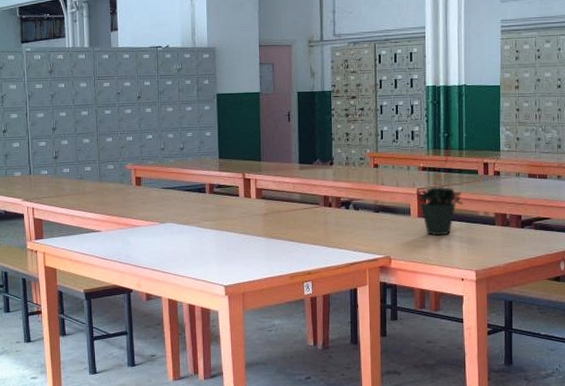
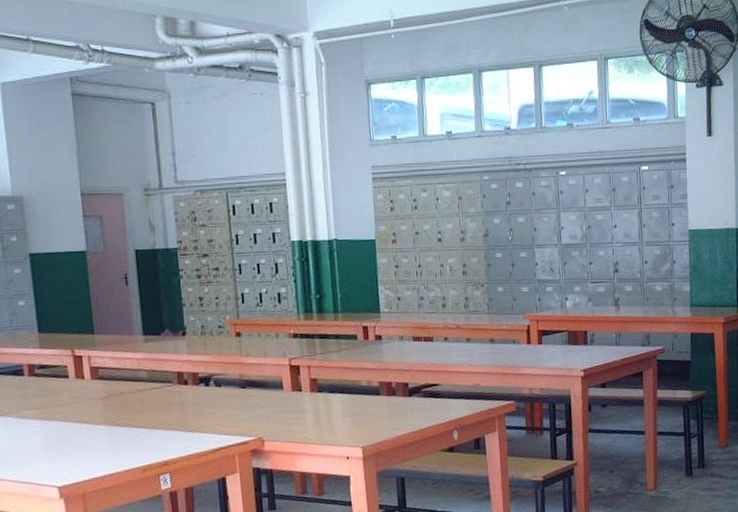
potted plant: present [416,147,463,236] -> none [287,310,342,411]

